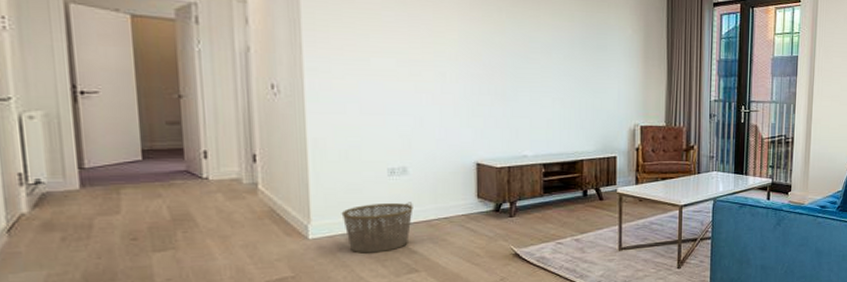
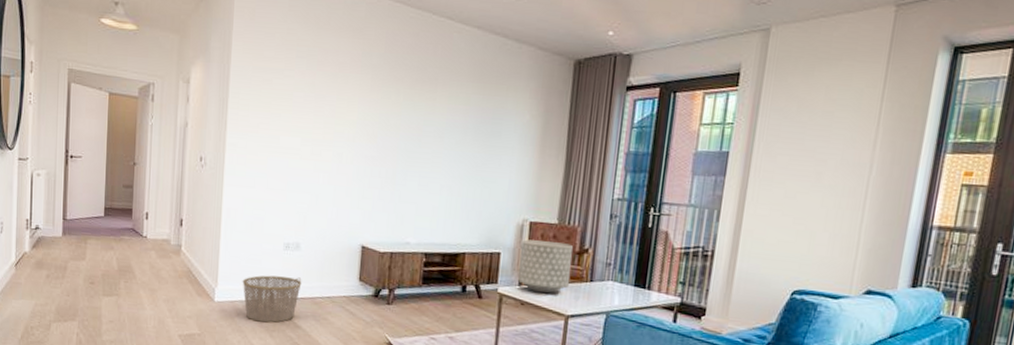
planter: none [634,142,681,189] -> present [517,239,574,294]

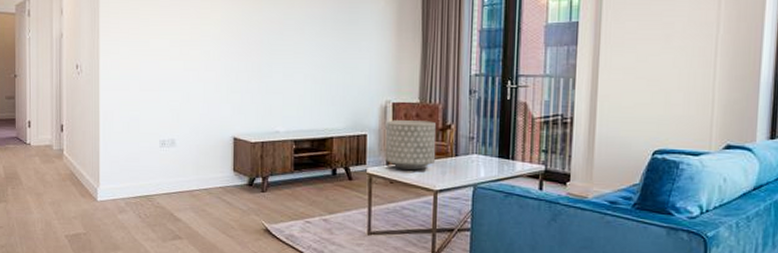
basket: present [242,275,302,323] -> none [122,172,179,218]

